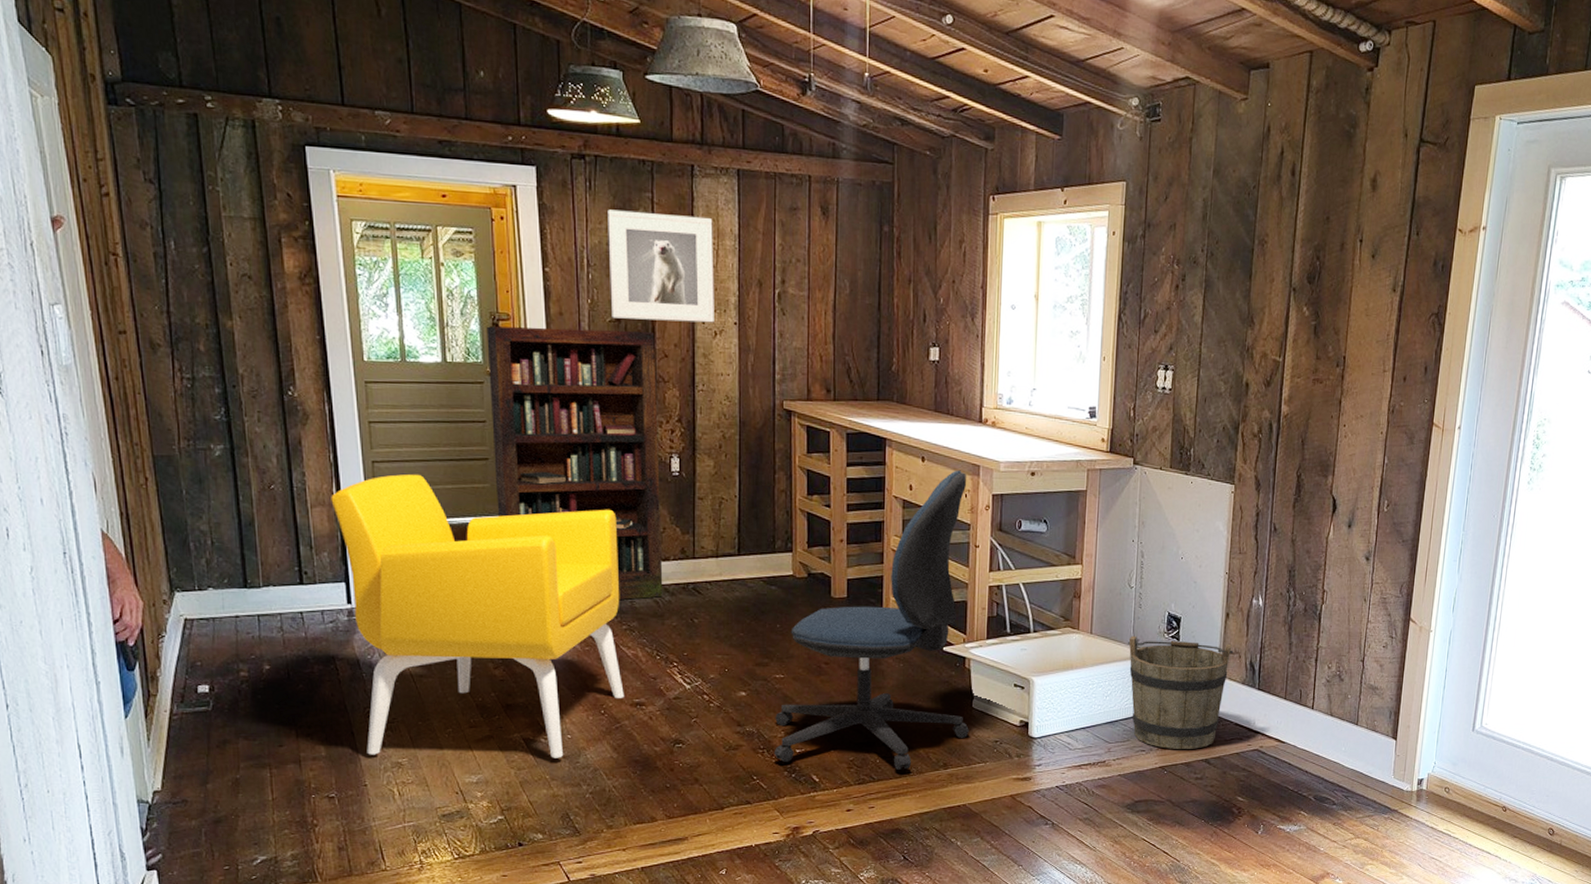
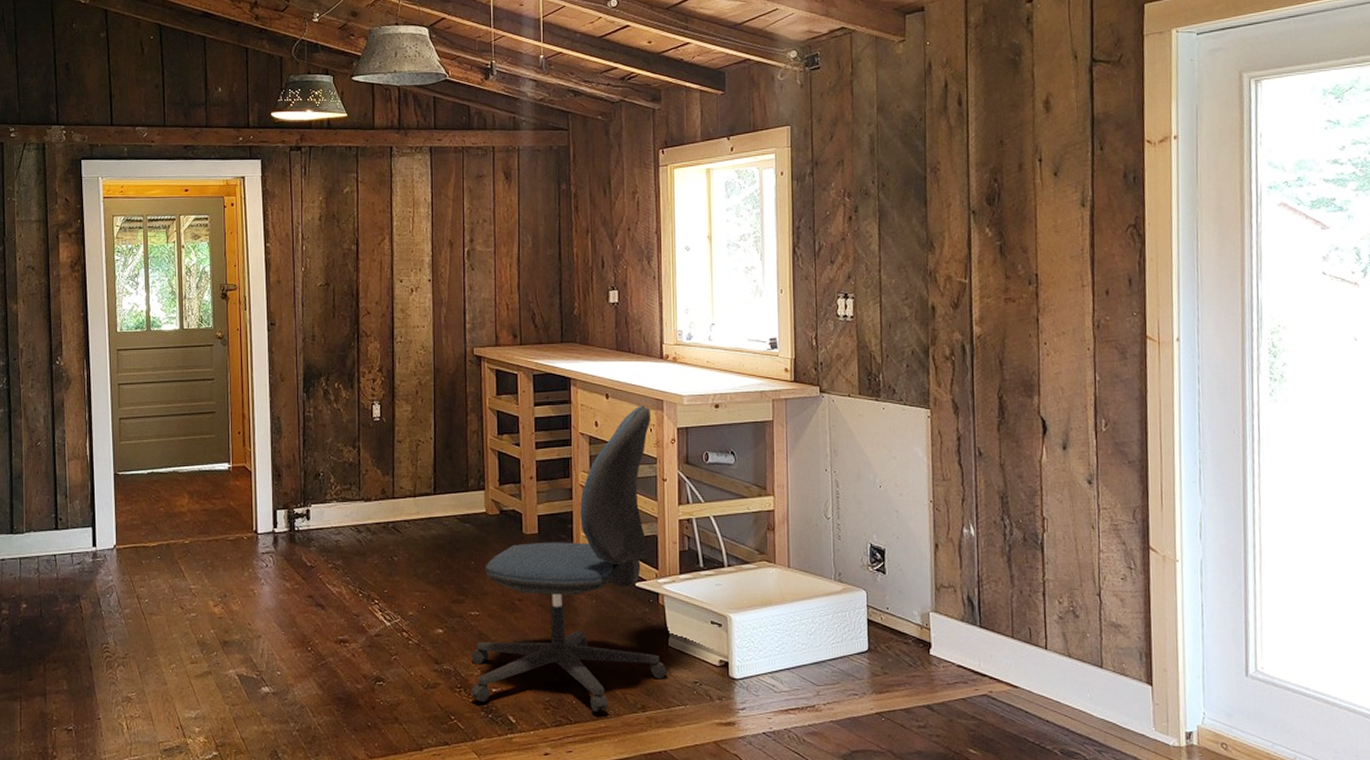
armchair: present [331,474,624,758] -> none [84,428,329,695]
bookcase: present [486,326,663,600] -> none [217,292,365,539]
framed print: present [608,209,714,323] -> none [319,189,411,282]
bucket: present [1127,635,1234,749] -> none [828,569,948,693]

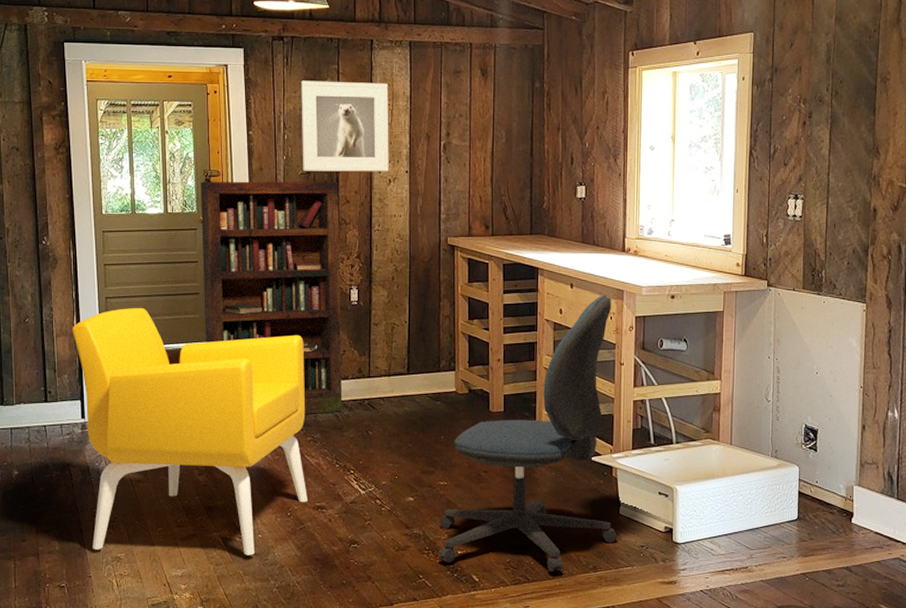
armchair: none [84,428,329,695] -> present [72,307,307,556]
bookcase: none [217,292,365,539] -> present [200,181,343,414]
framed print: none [319,189,411,282] -> present [301,80,389,172]

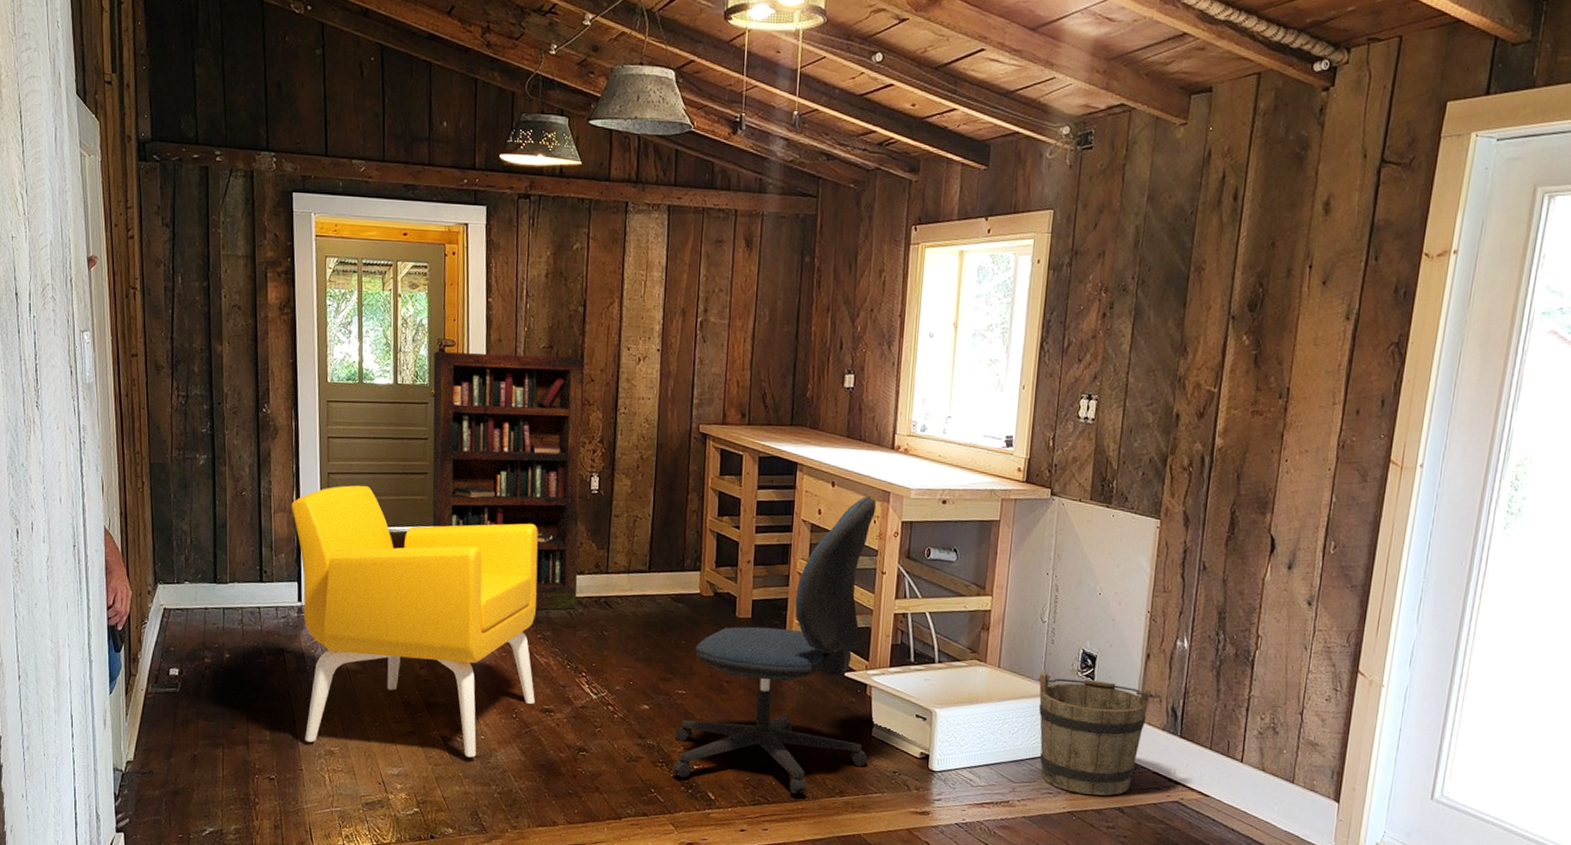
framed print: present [301,80,389,172] -> none [544,244,643,350]
bucket: none [766,447,872,557] -> present [1037,672,1154,796]

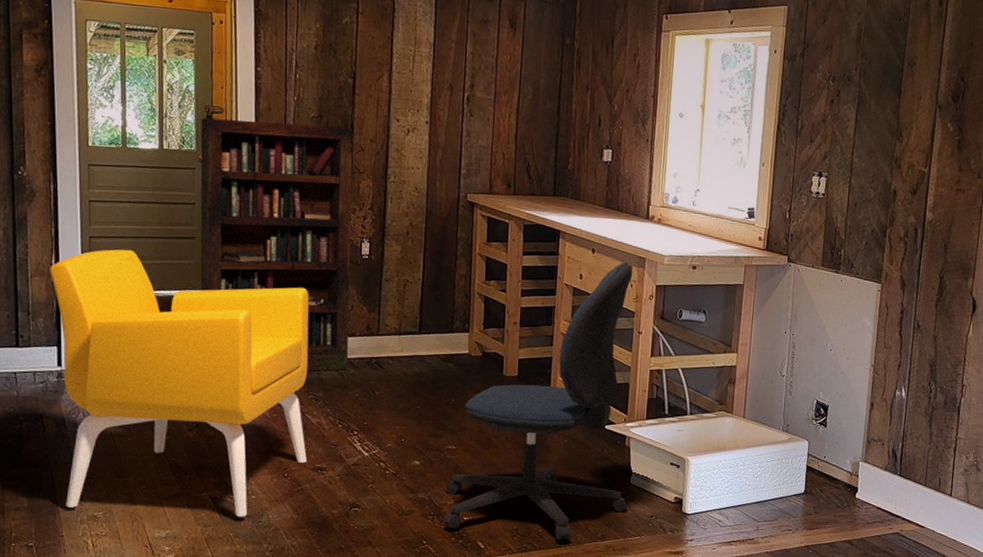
bucket: present [1037,672,1154,796] -> none [777,421,878,530]

